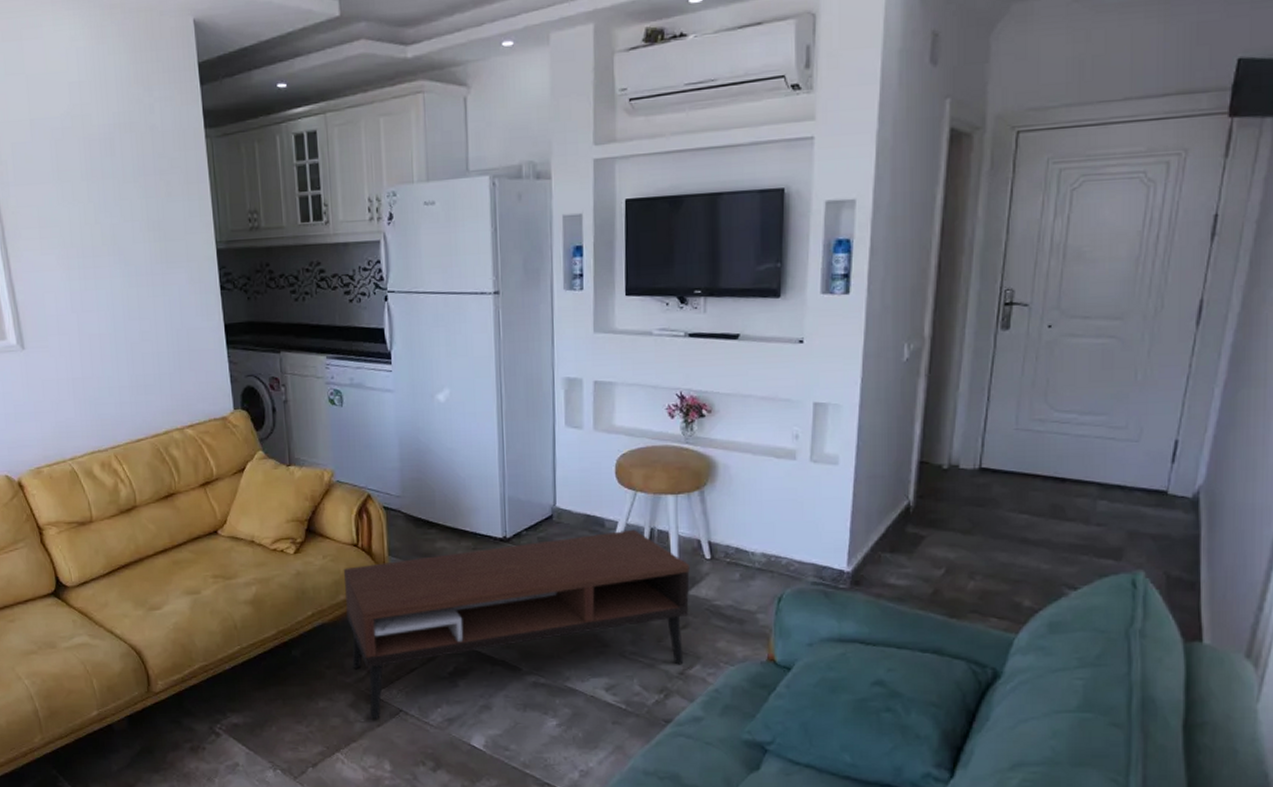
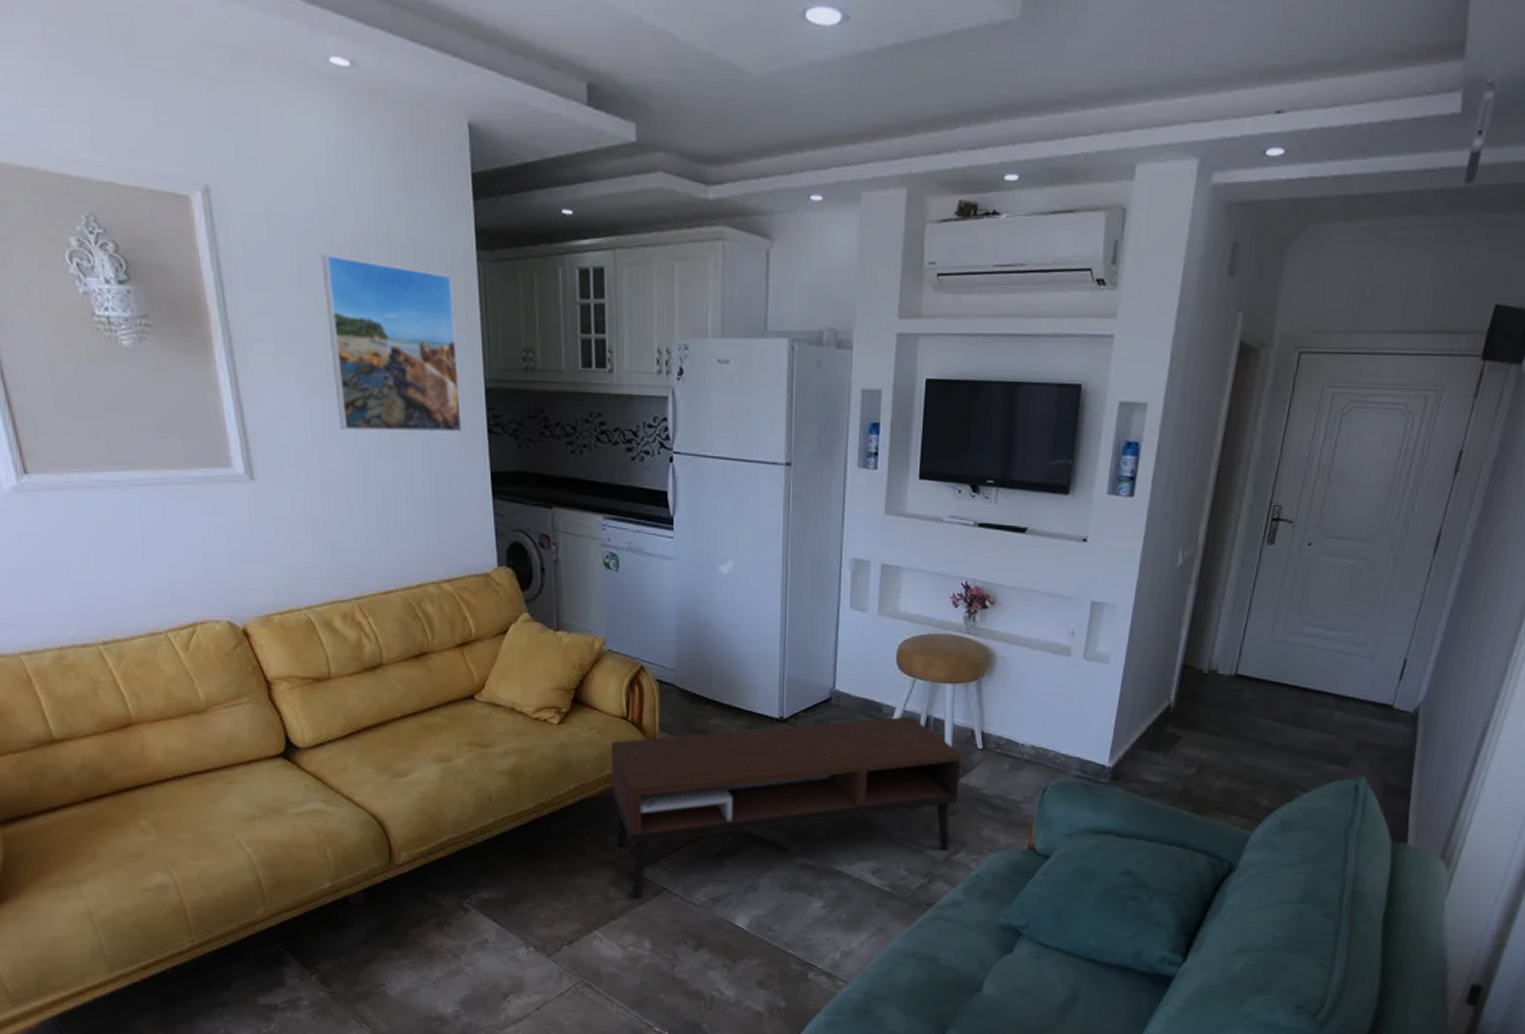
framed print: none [75,147,198,300] -> present [321,255,462,433]

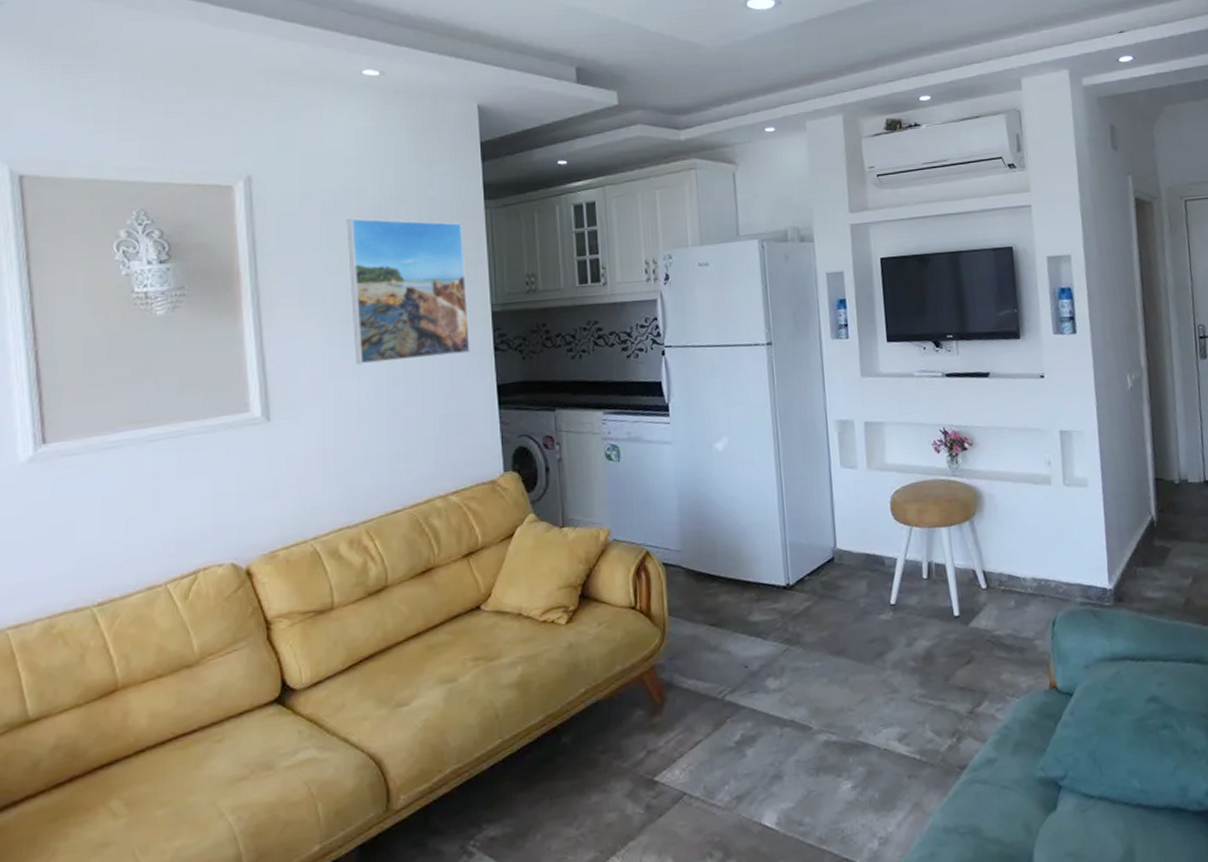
coffee table: present [610,716,962,898] -> none [620,565,972,809]

